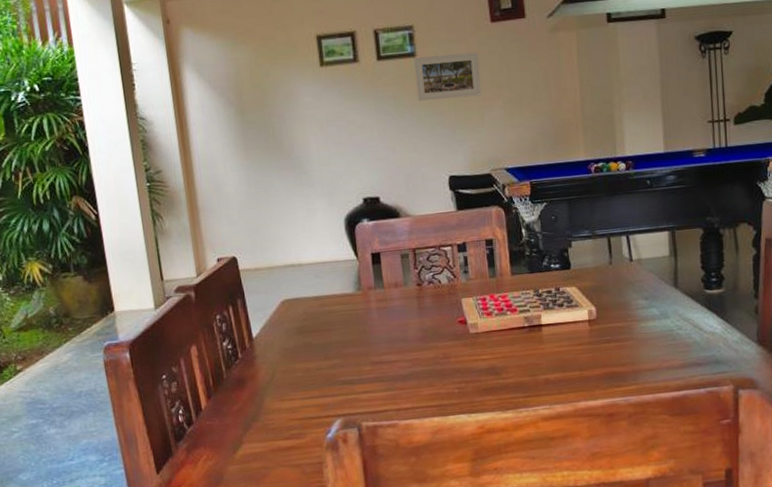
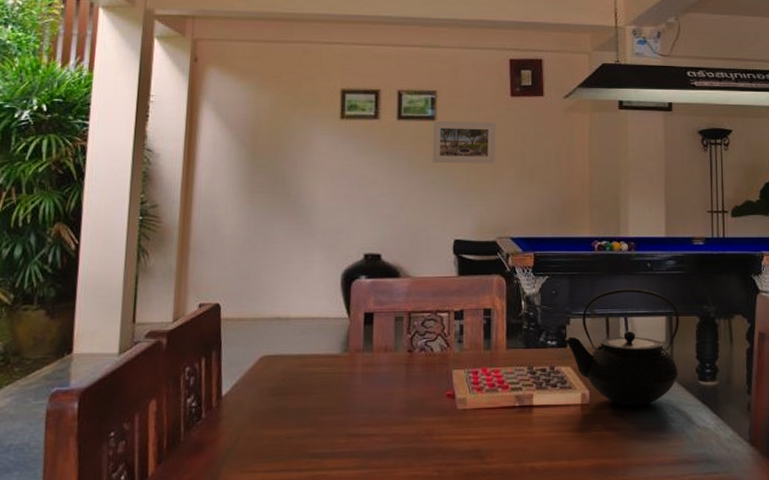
teapot: none [568,206,684,319] -> present [565,289,680,406]

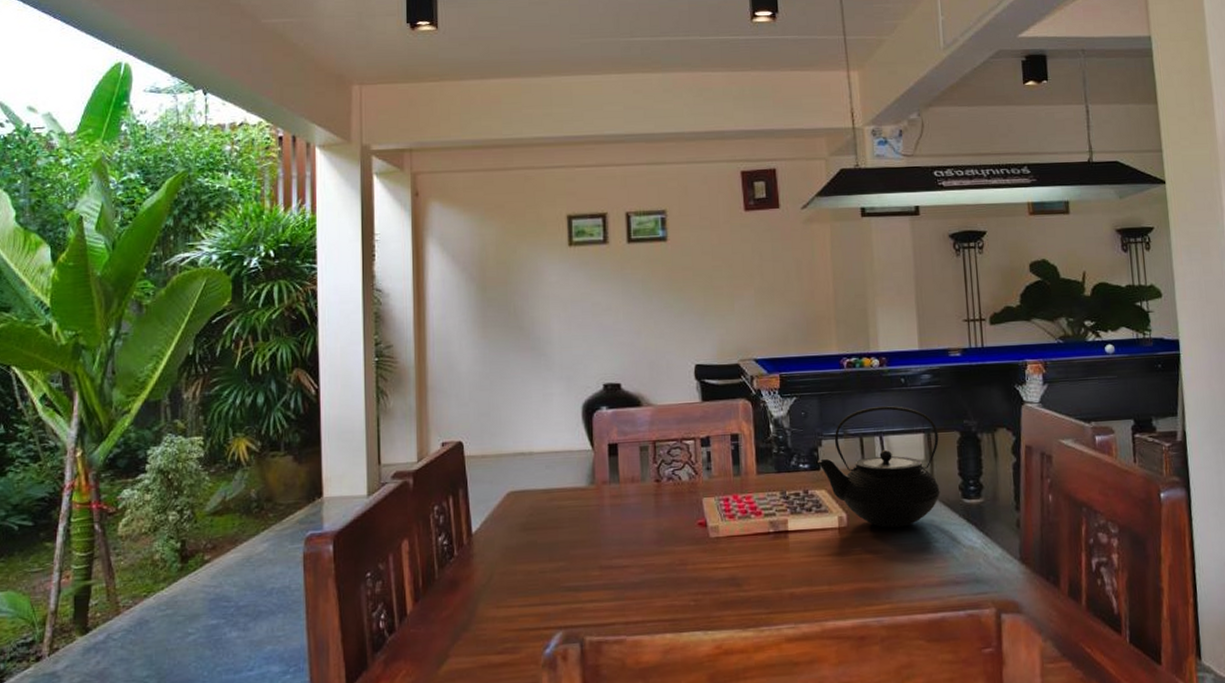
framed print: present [432,120,496,164] -> none [665,239,733,287]

